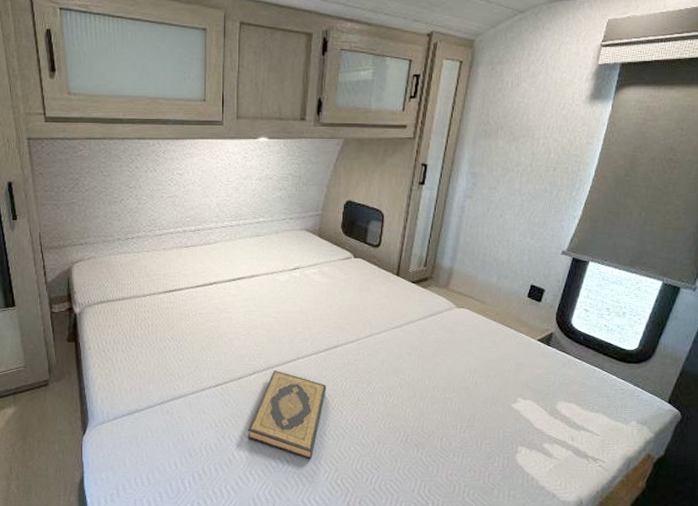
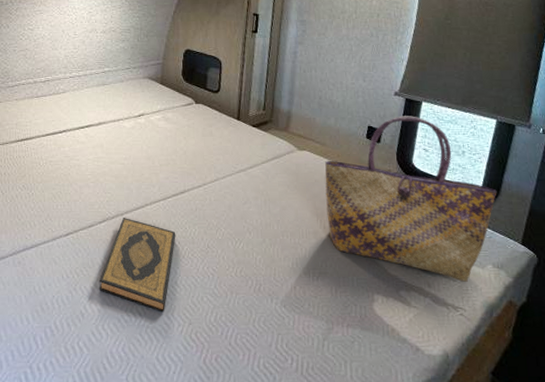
tote bag: none [479,275,652,436] -> present [325,116,497,282]

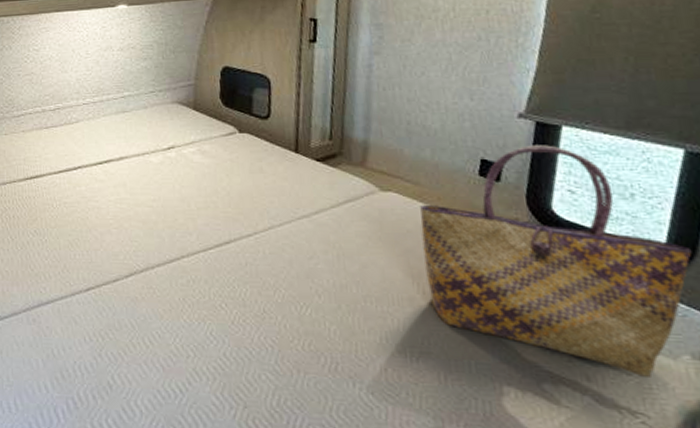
hardback book: present [98,218,176,313] -> none [128,272,222,391]

